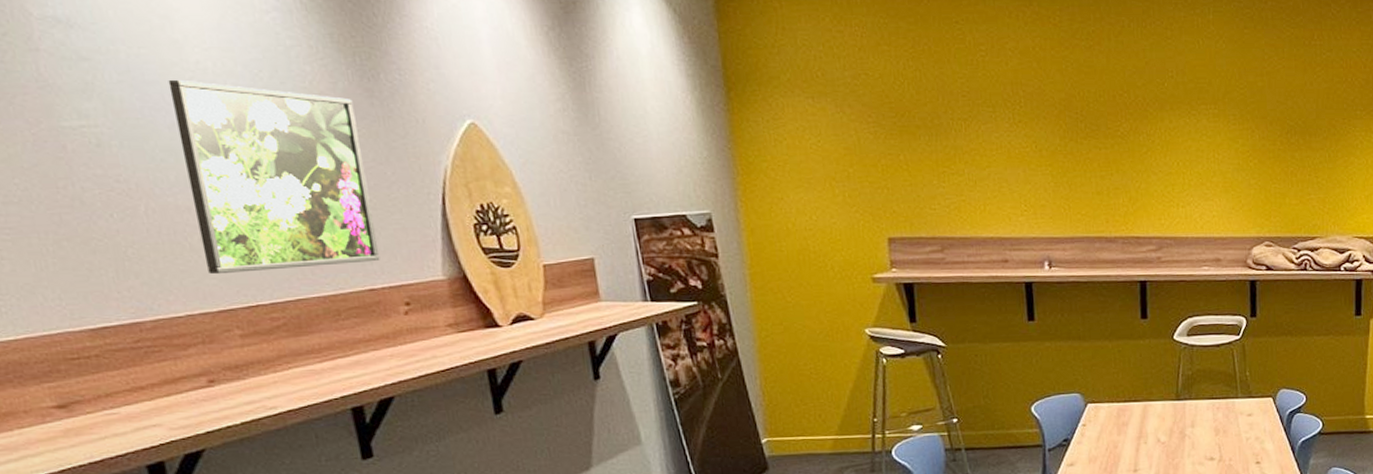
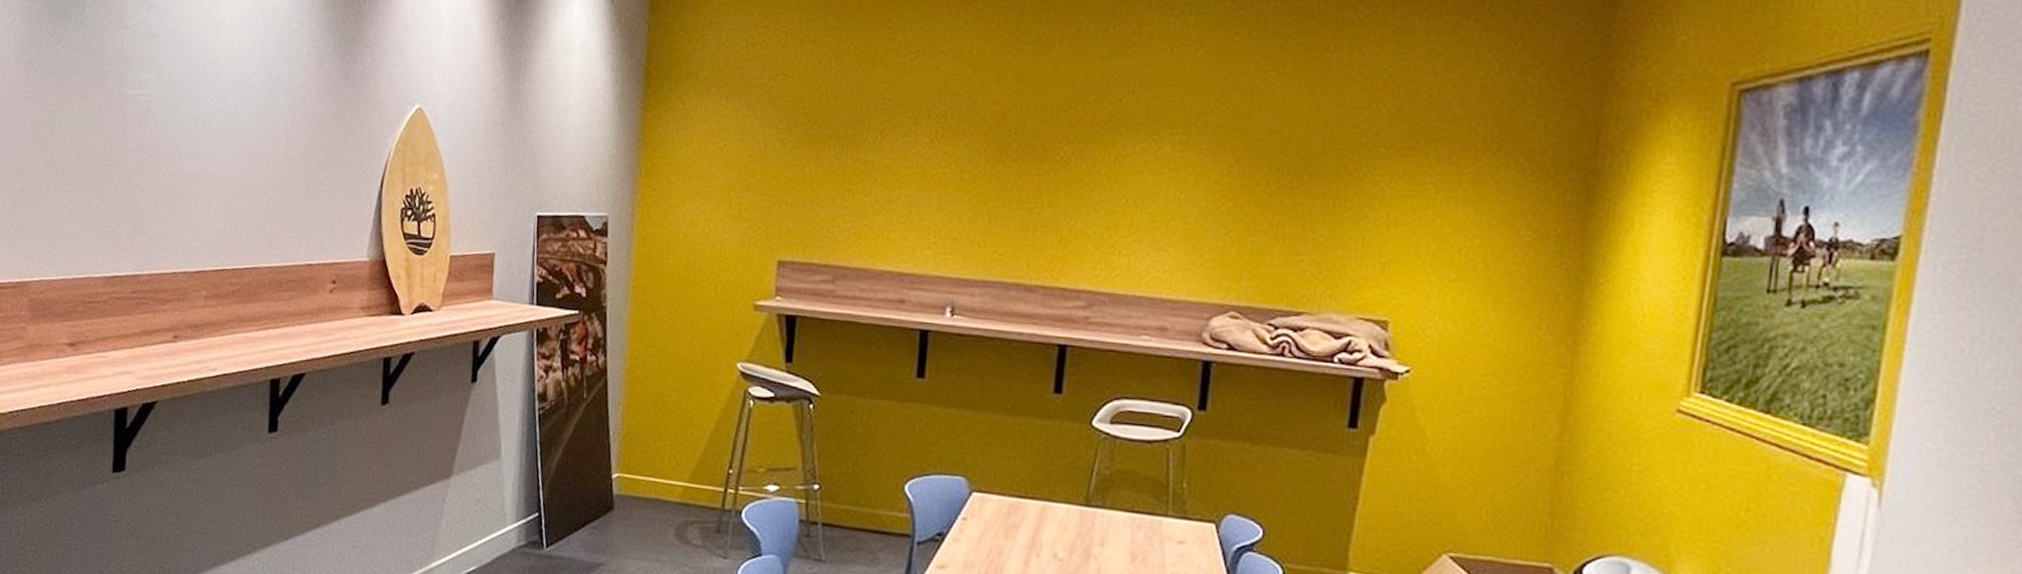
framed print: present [168,79,380,275] -> none [195,56,331,238]

